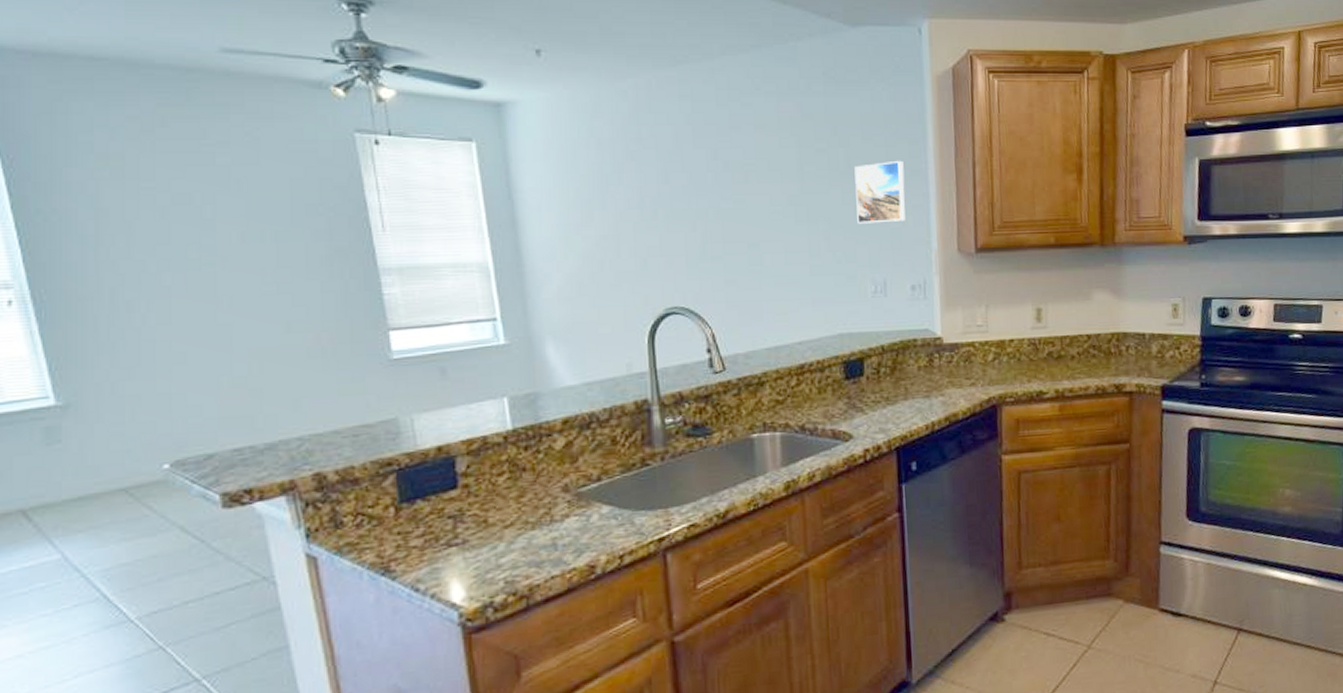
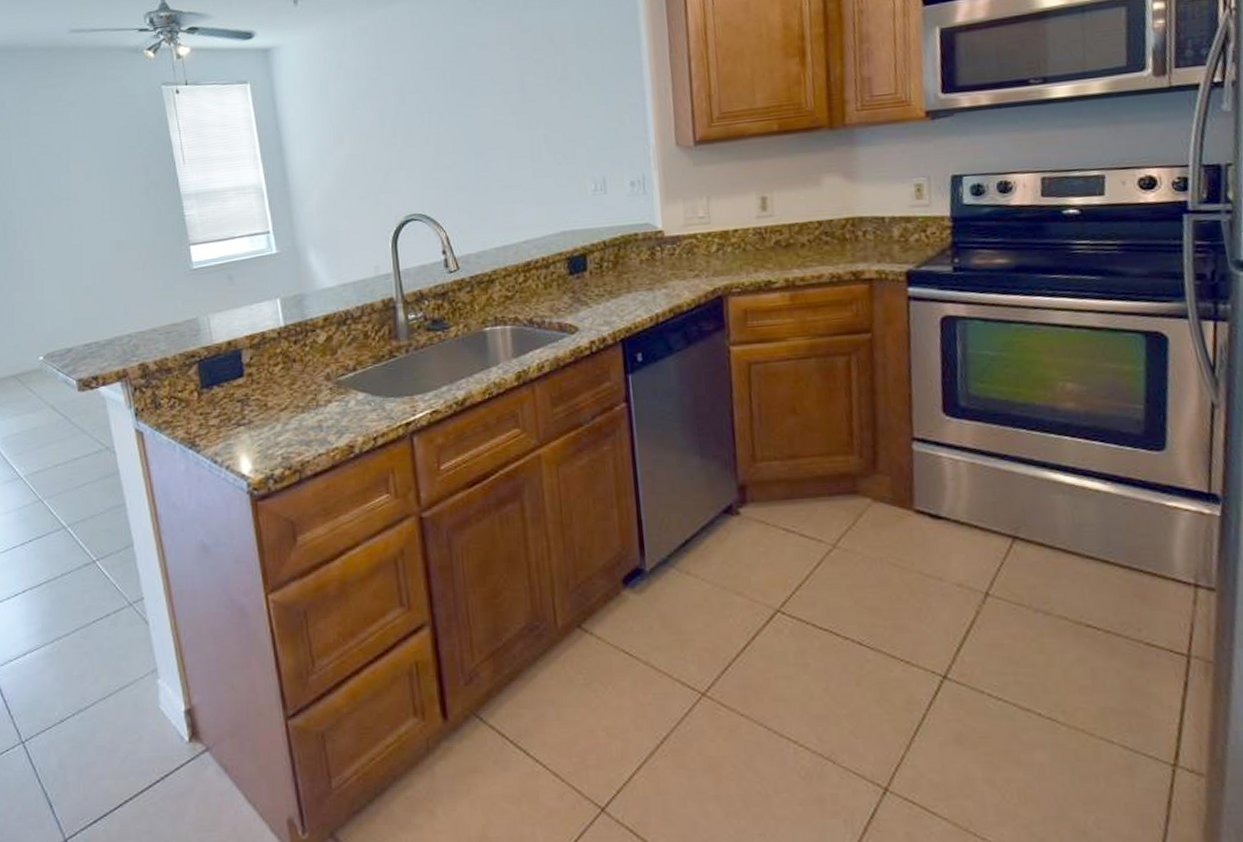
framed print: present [854,160,906,224] -> none [571,62,622,126]

